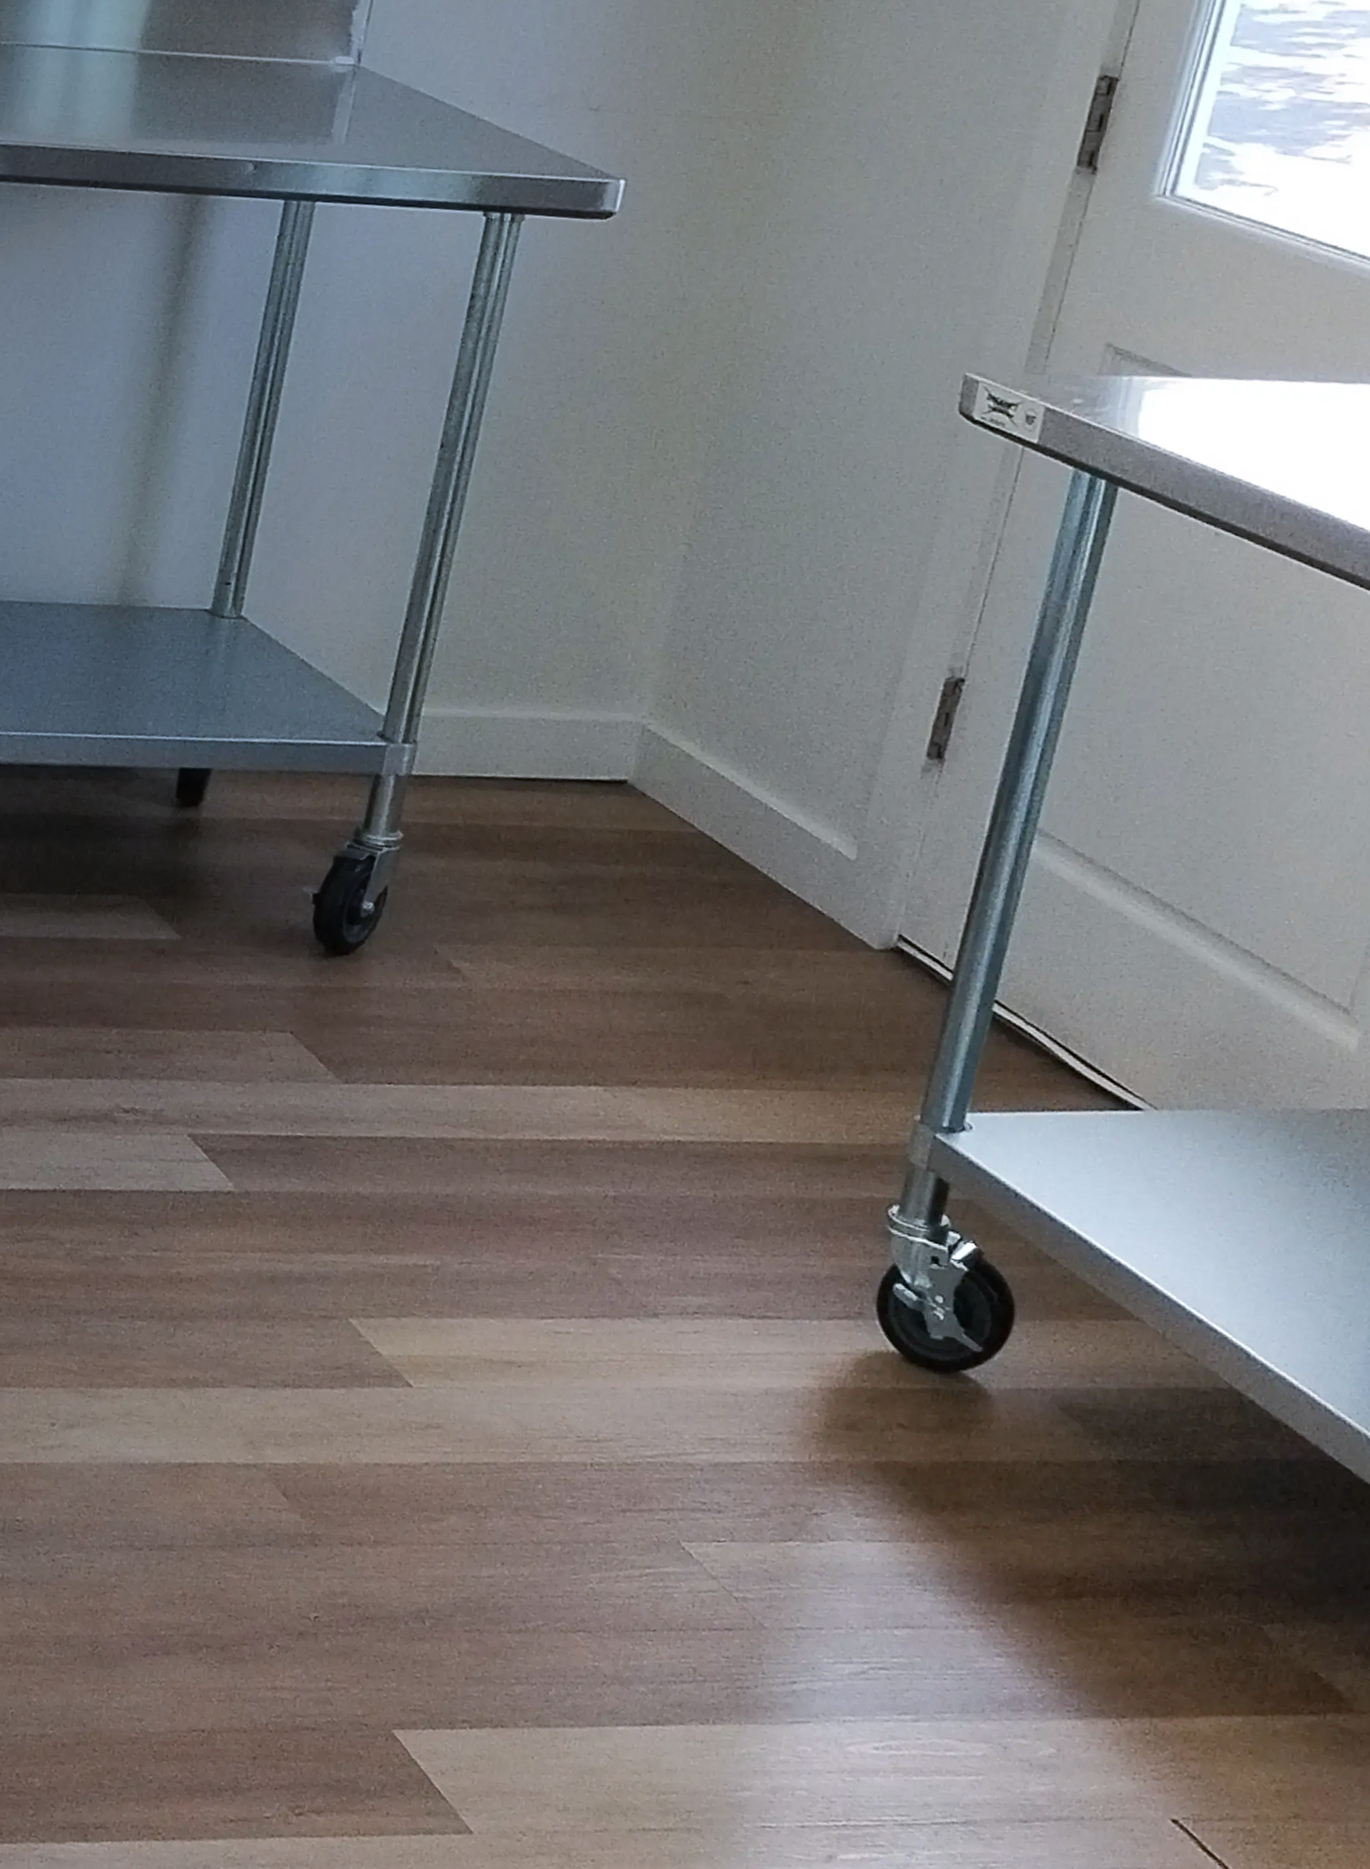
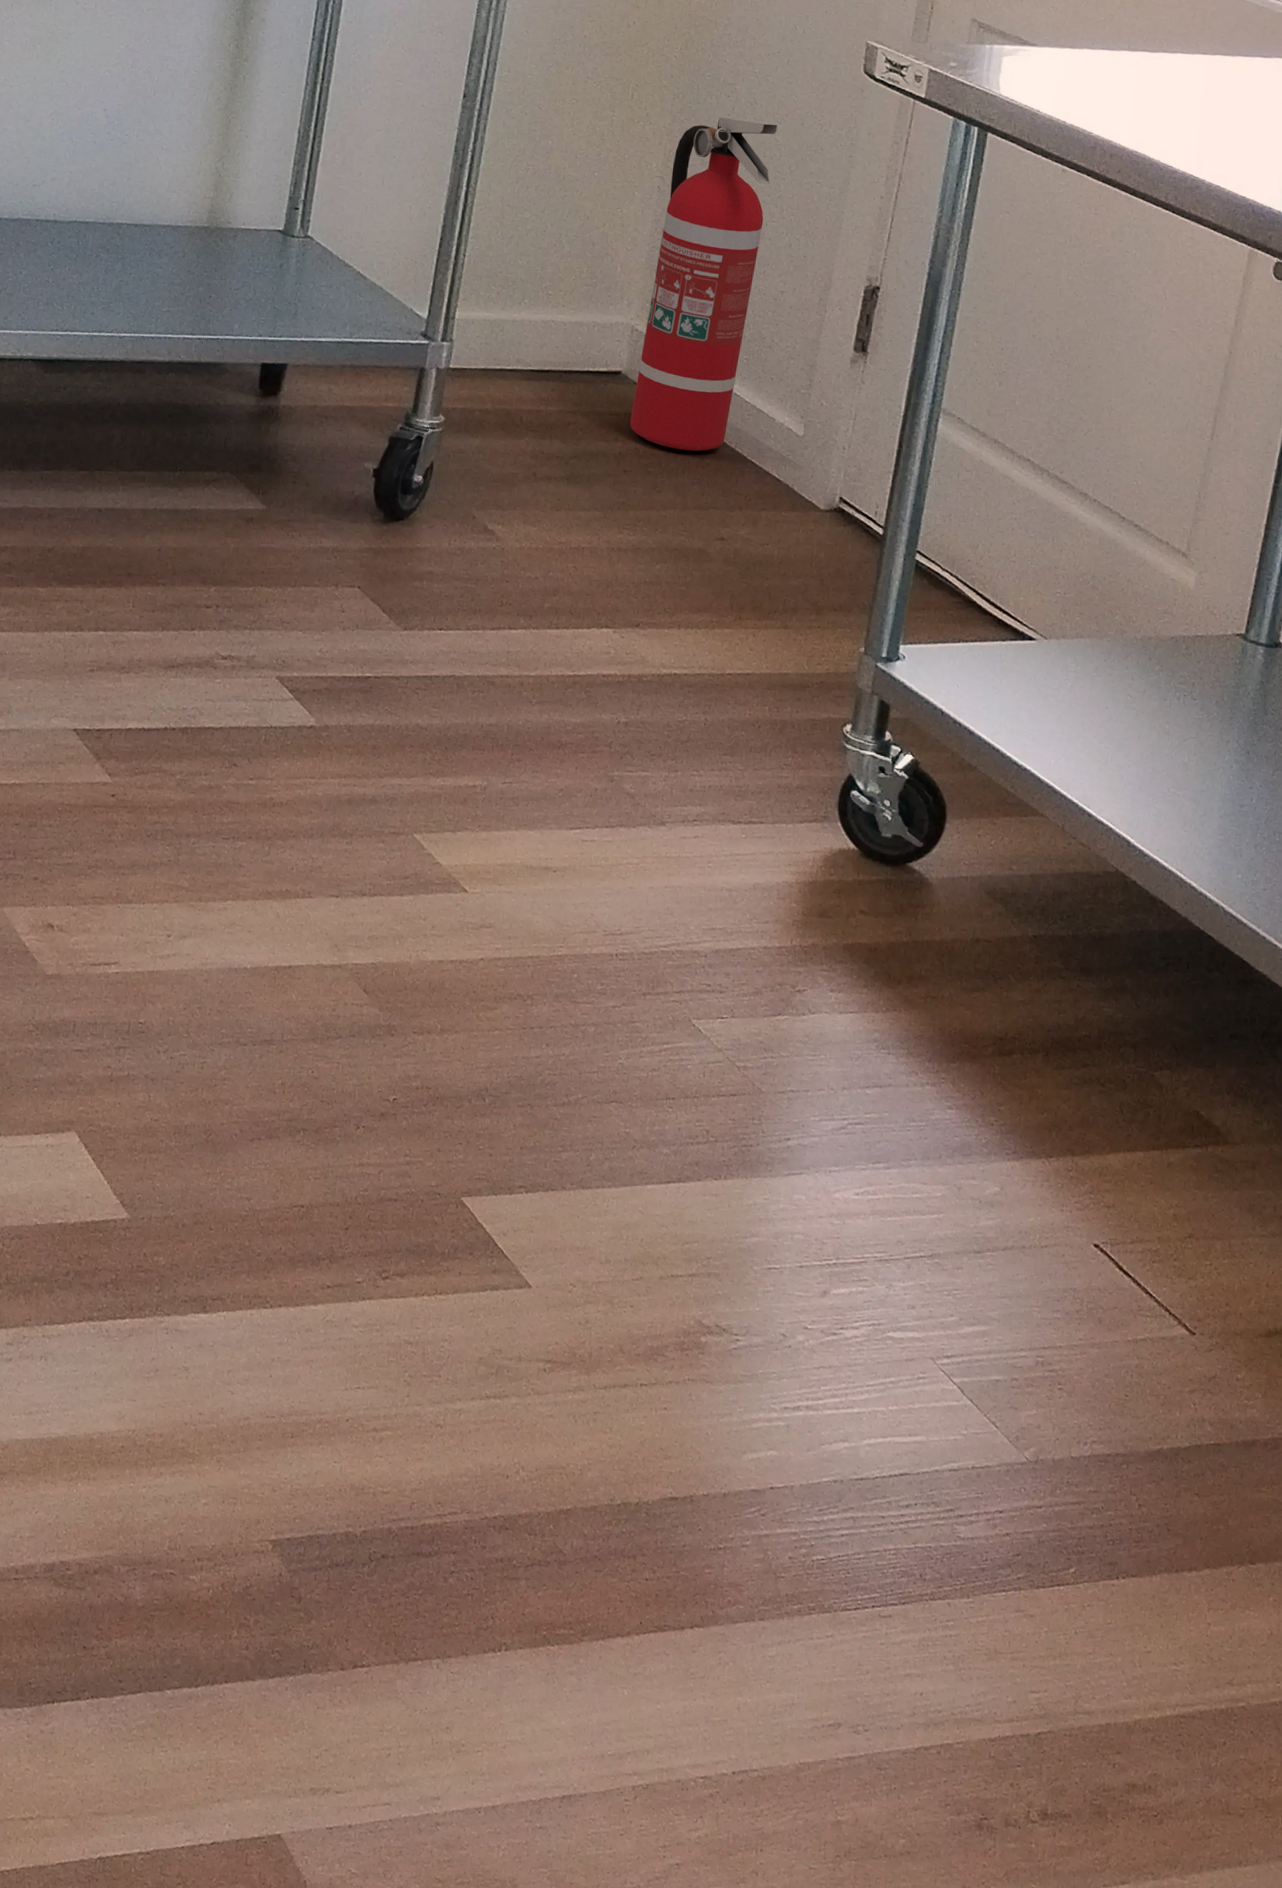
fire extinguisher: none [635,469,842,877] -> present [630,116,778,451]

